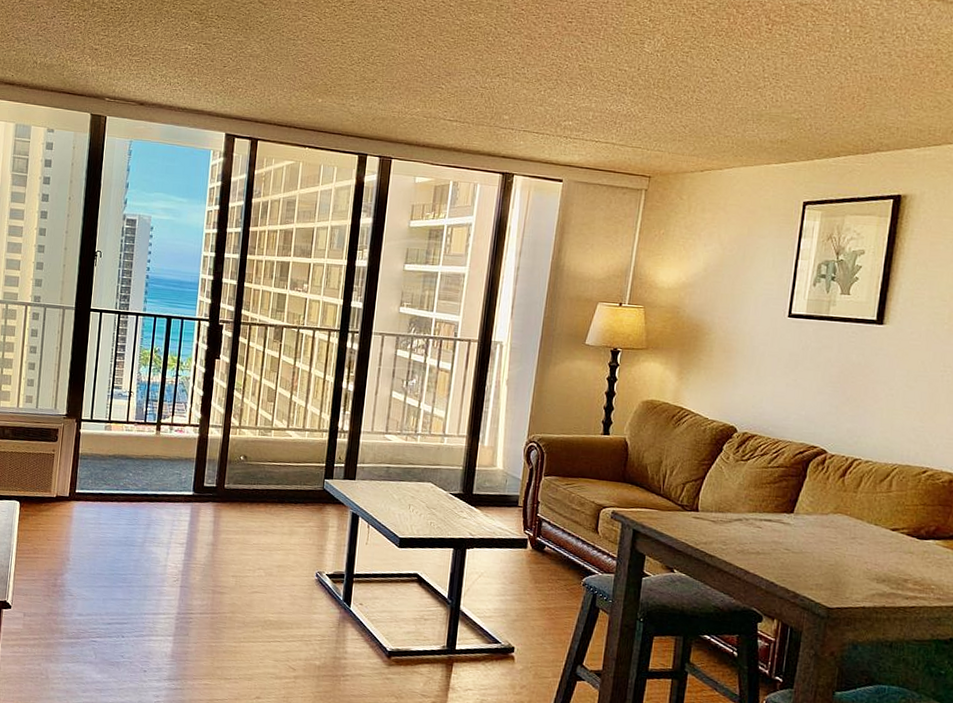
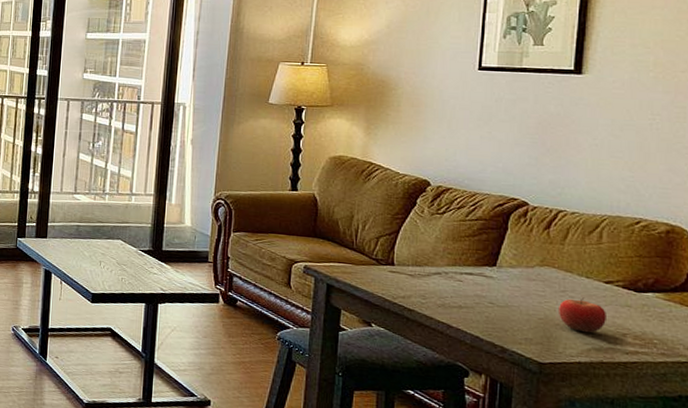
fruit: none [848,544,891,579] -> present [559,297,606,333]

